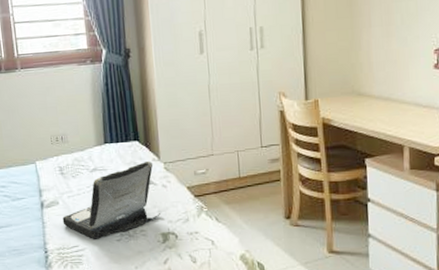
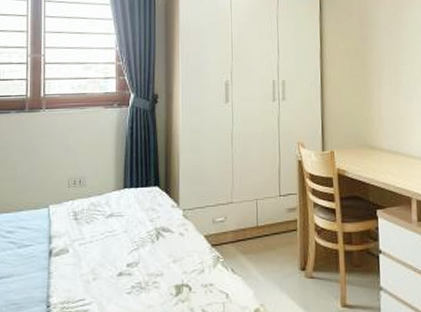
laptop: present [62,160,160,239] -> none [70,207,175,292]

